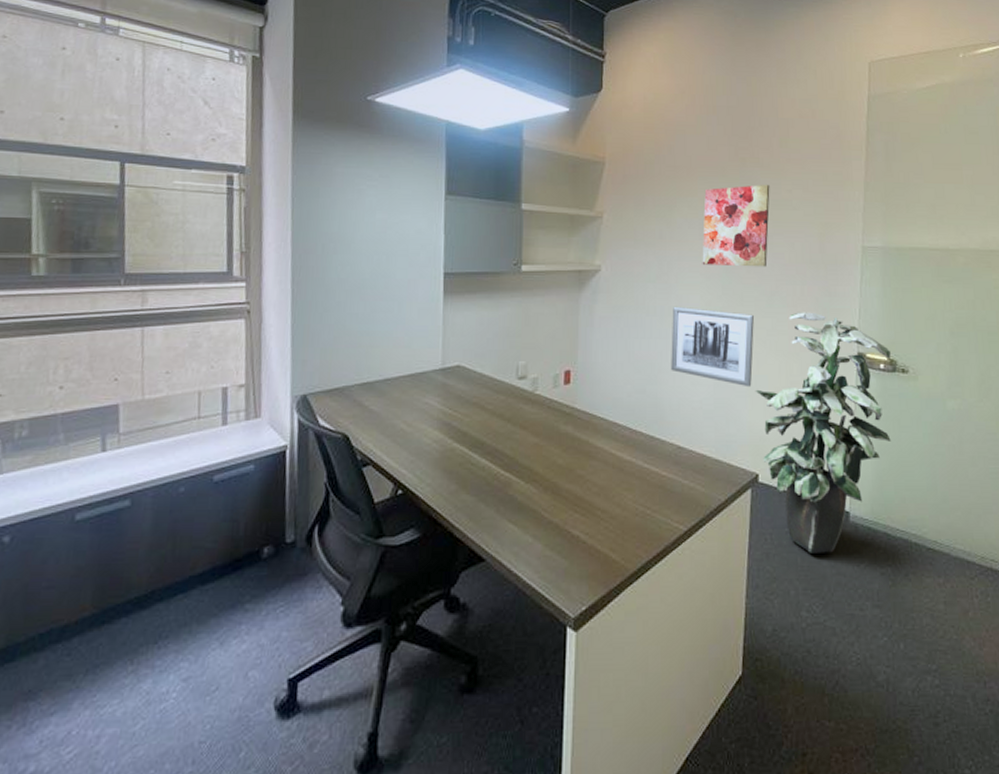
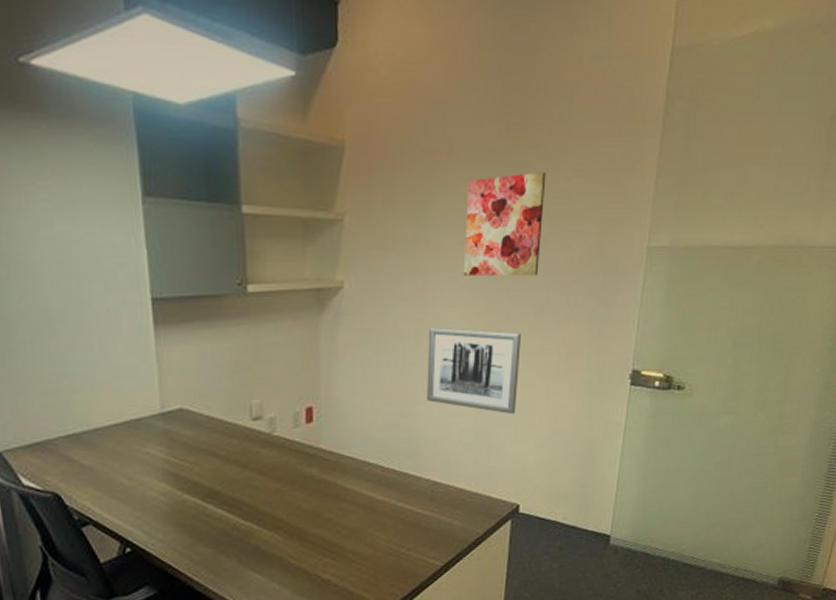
indoor plant: present [755,312,891,553] -> none [519,327,667,578]

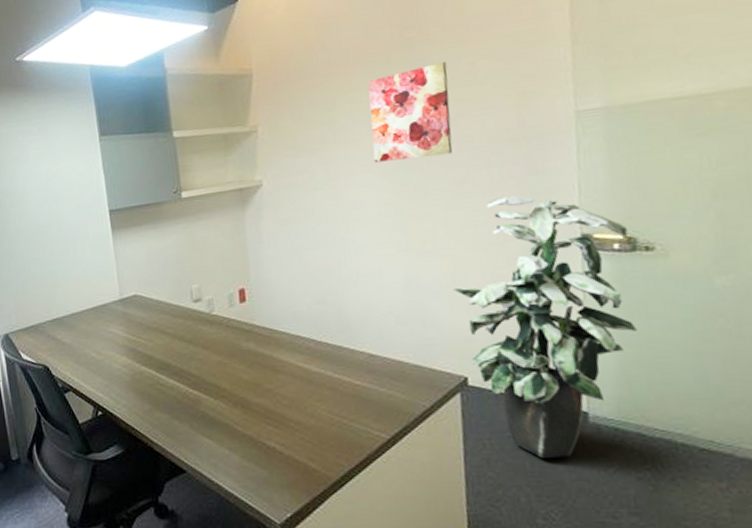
wall art: present [427,326,521,415] -> none [346,207,449,287]
indoor plant: none [519,327,667,578] -> present [453,195,637,458]

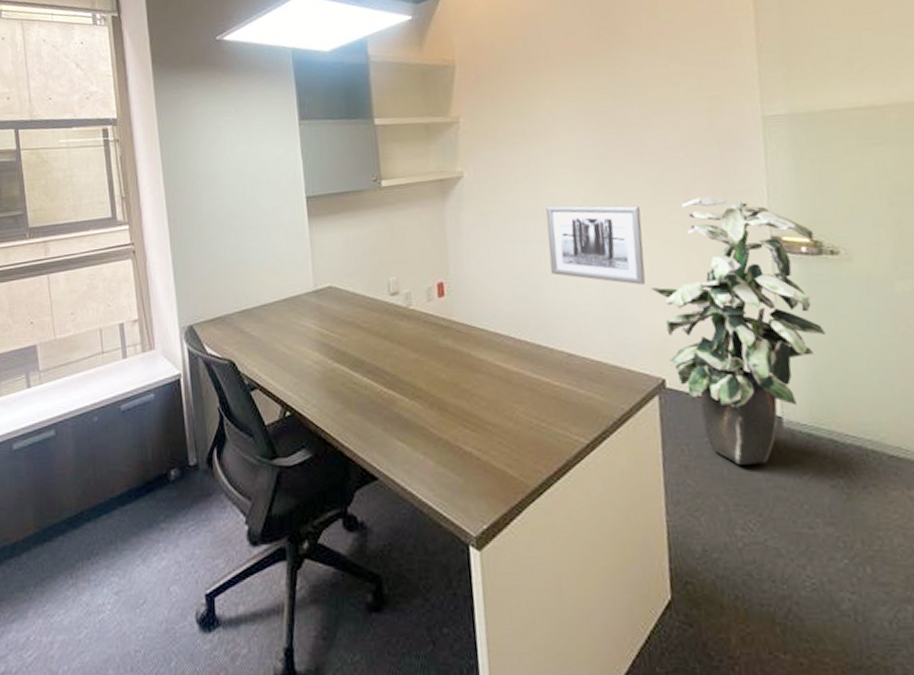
wall art: none [346,207,449,287] -> present [546,205,646,286]
wall art: present [367,62,453,163] -> none [567,63,648,159]

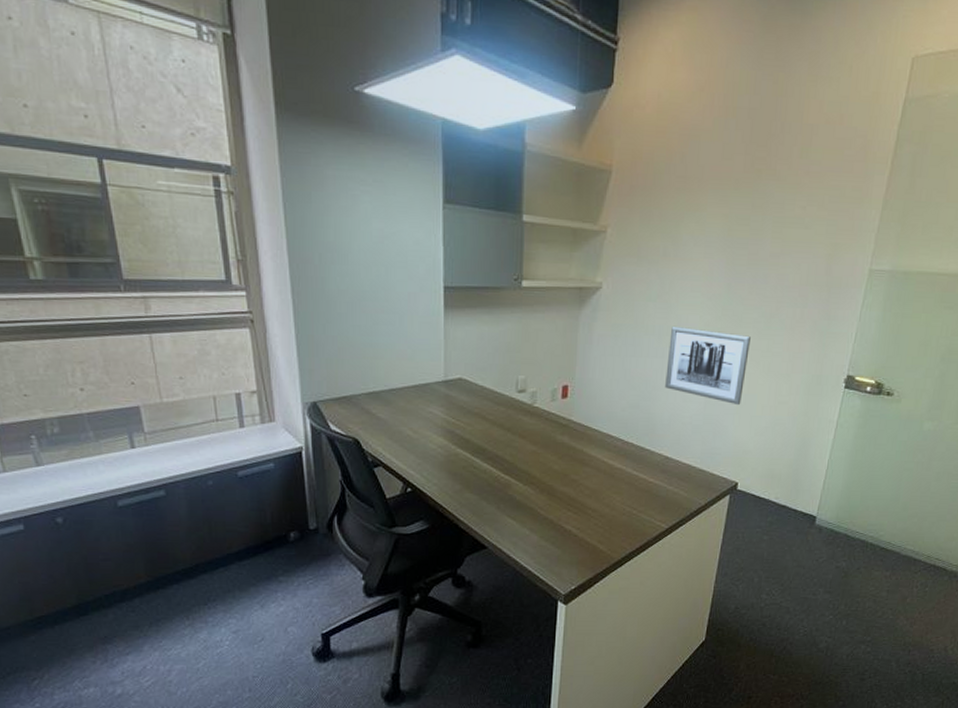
indoor plant: present [650,196,826,465] -> none [743,334,879,549]

